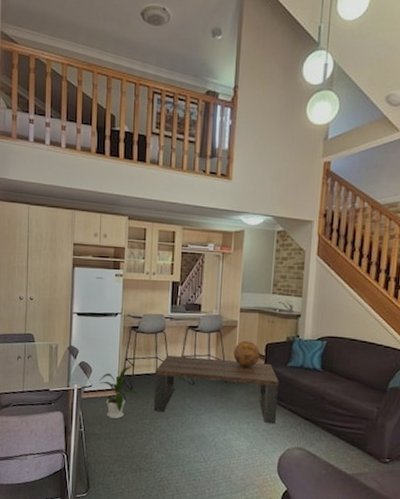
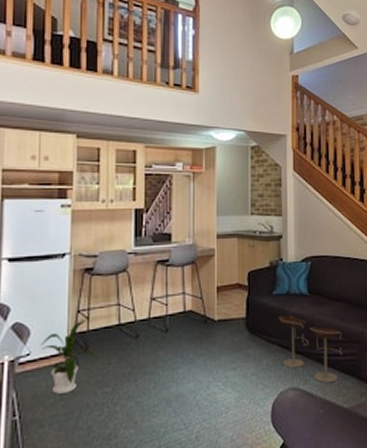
coffee table: present [153,356,279,423] -> none [116,294,266,374]
decorative sphere: present [233,340,261,367] -> none [212,270,243,302]
bar stool: none [292,385,351,450] -> present [279,315,342,384]

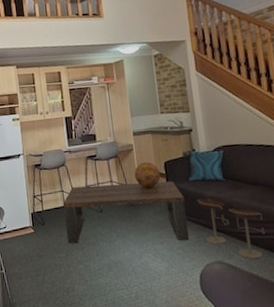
house plant: present [40,320,100,394] -> none [11,203,54,256]
coffee table: none [116,294,266,374] -> present [63,181,190,243]
decorative sphere: none [212,270,243,302] -> present [134,161,161,188]

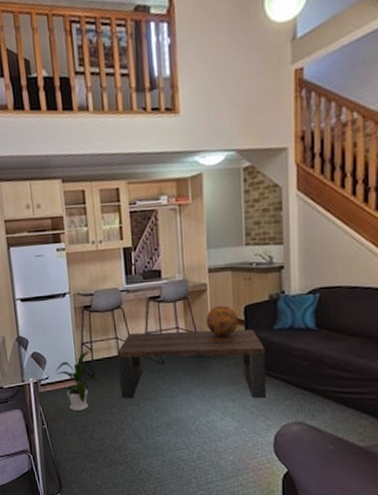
house plant: none [11,203,54,256] -> present [55,352,106,411]
bar stool: present [198,198,265,259] -> none [282,350,358,421]

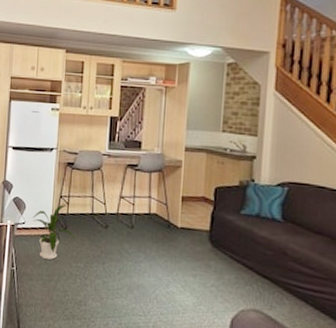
coffee table: present [117,328,267,398] -> none [88,195,231,279]
decorative sphere: present [206,305,239,336] -> none [177,182,209,213]

